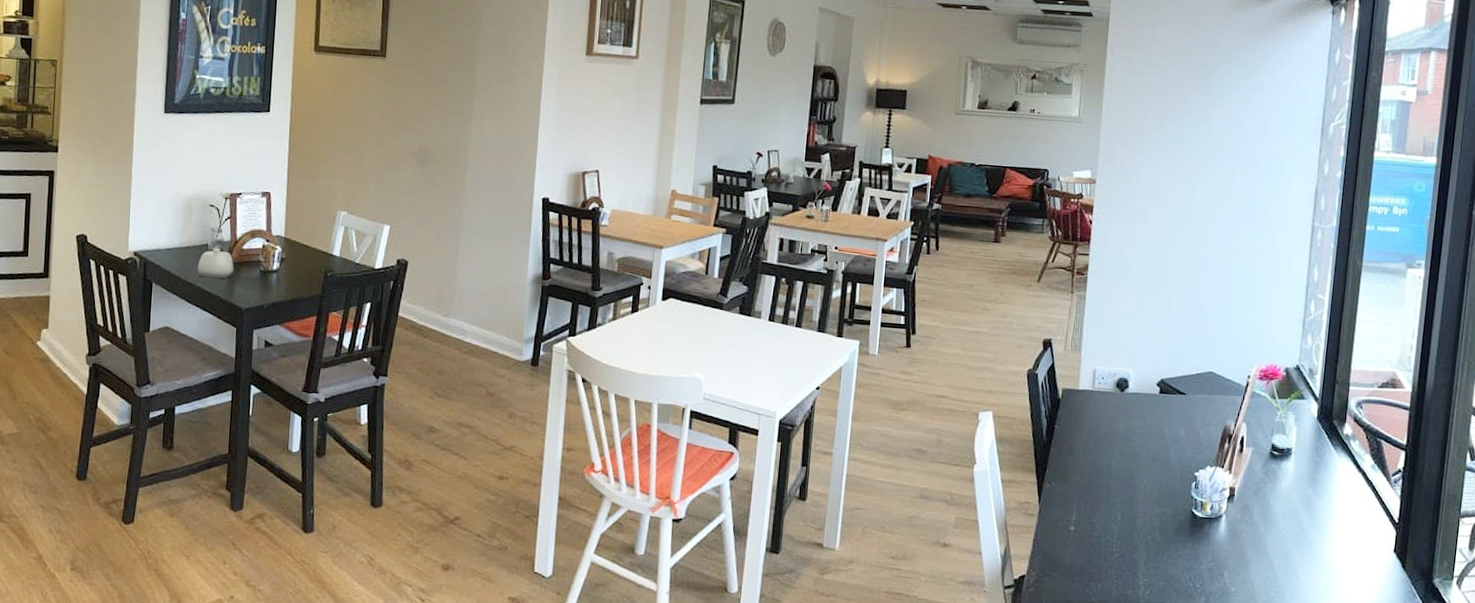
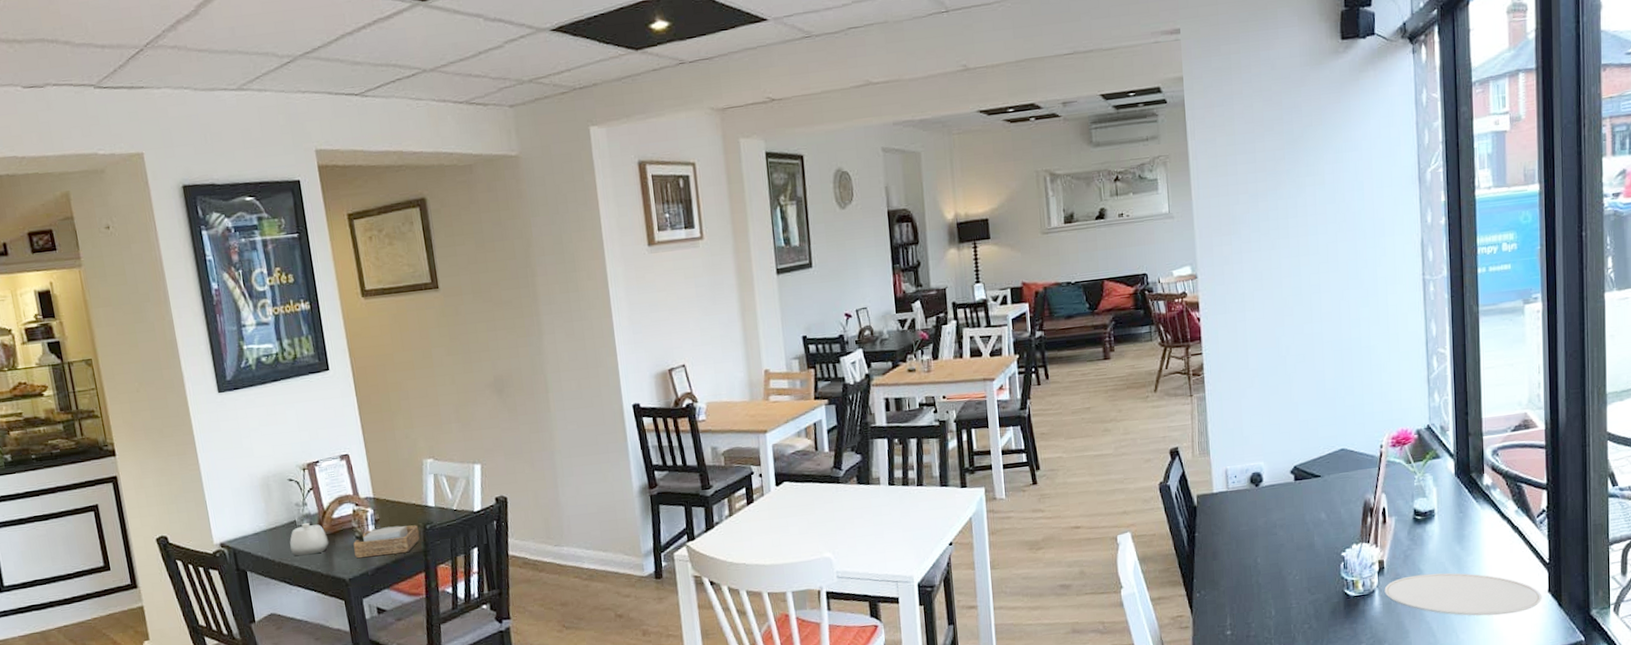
napkin holder: none [255,266,320,295] -> present [353,525,420,559]
plate: none [1231,508,1387,566] -> present [1384,573,1542,616]

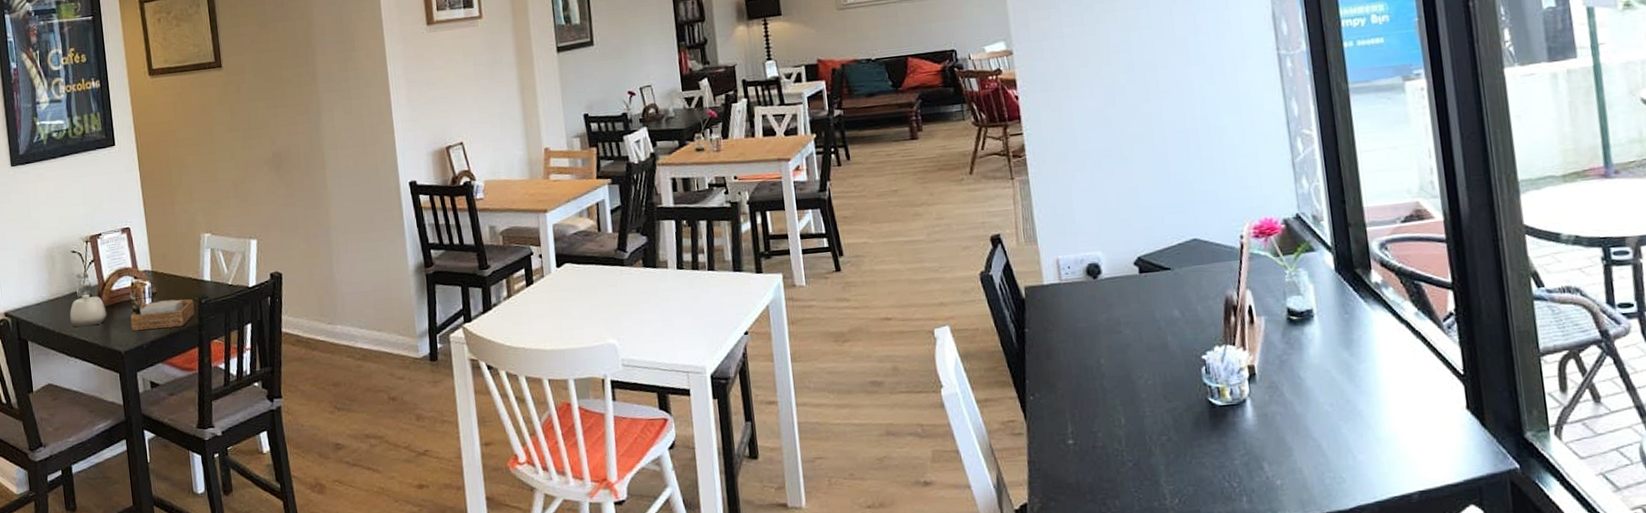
plate: present [1384,573,1542,616] -> none [1257,382,1459,434]

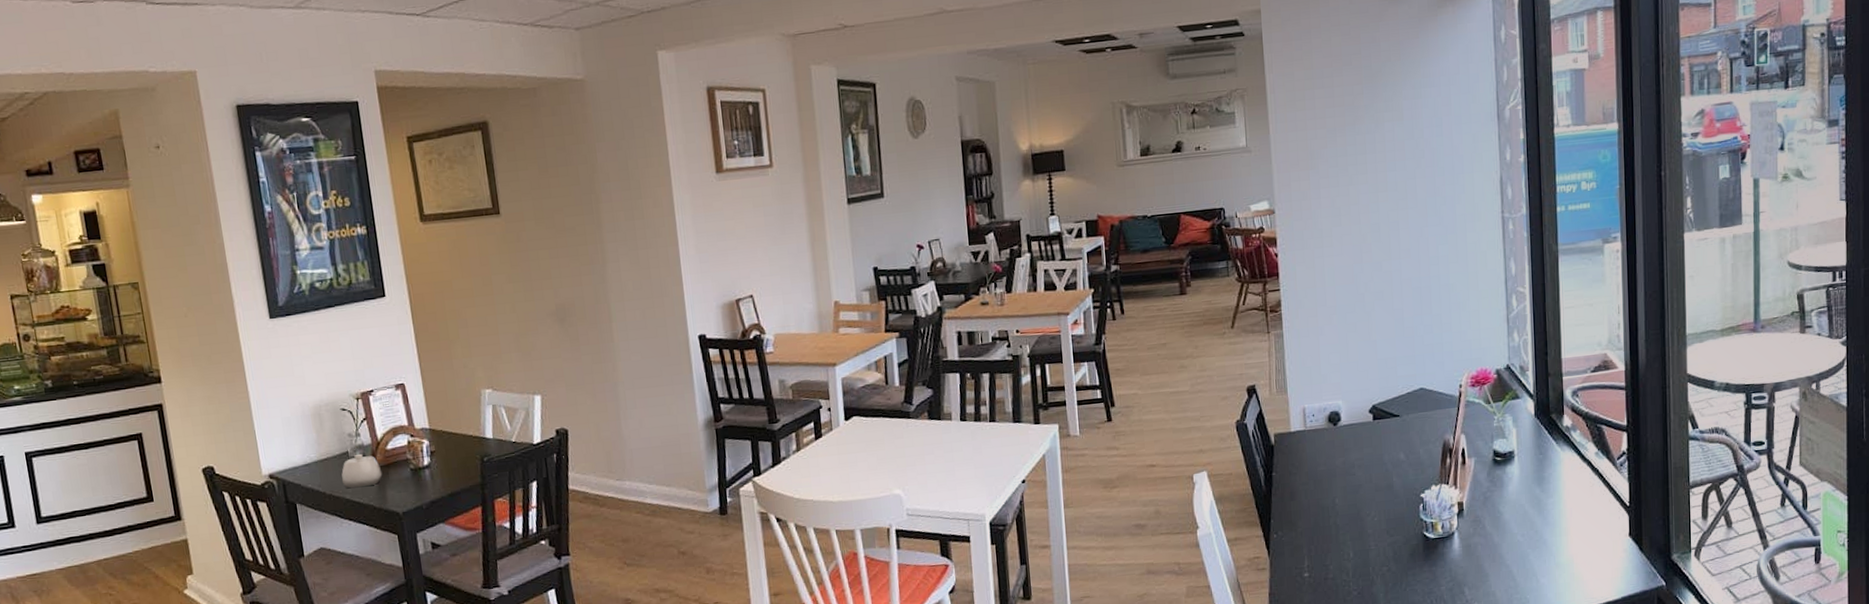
napkin holder: present [130,299,195,331] -> none [407,457,477,492]

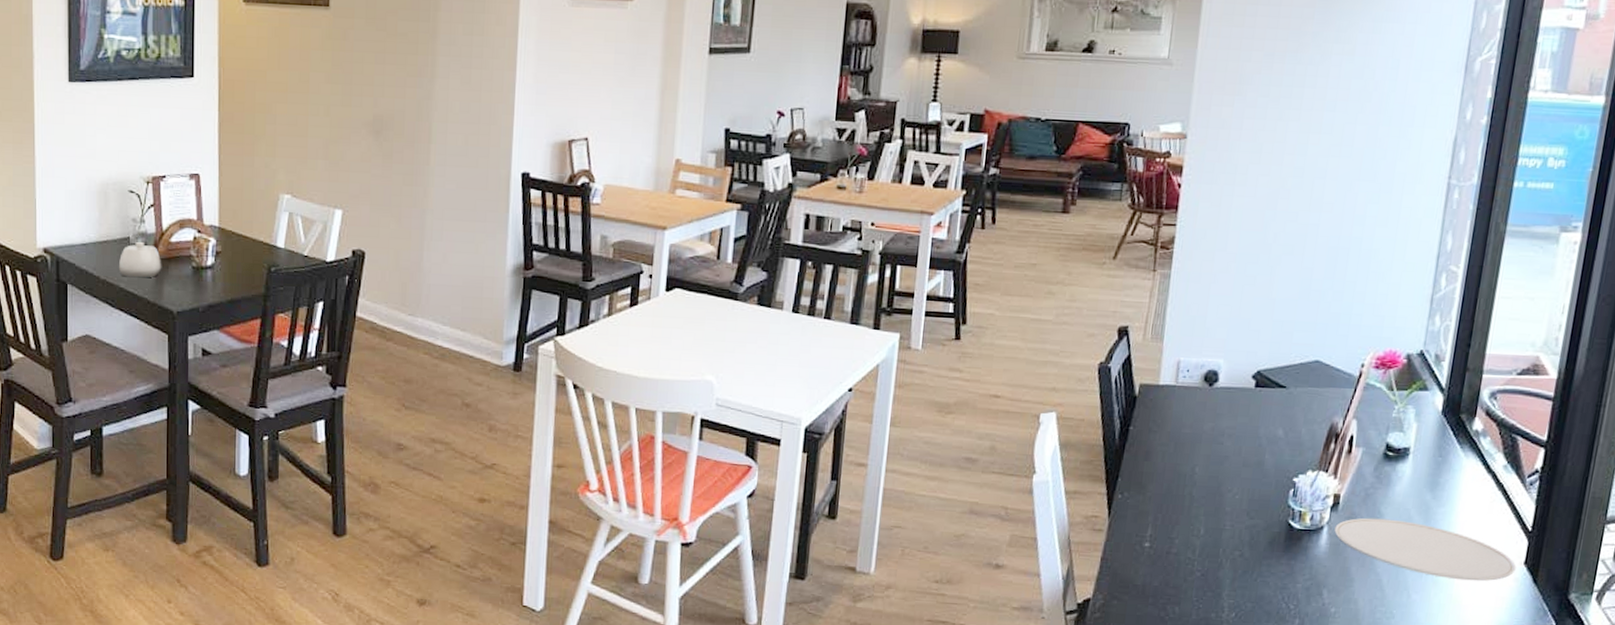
plate: none [1464,515,1623,560] -> present [1334,517,1516,581]

